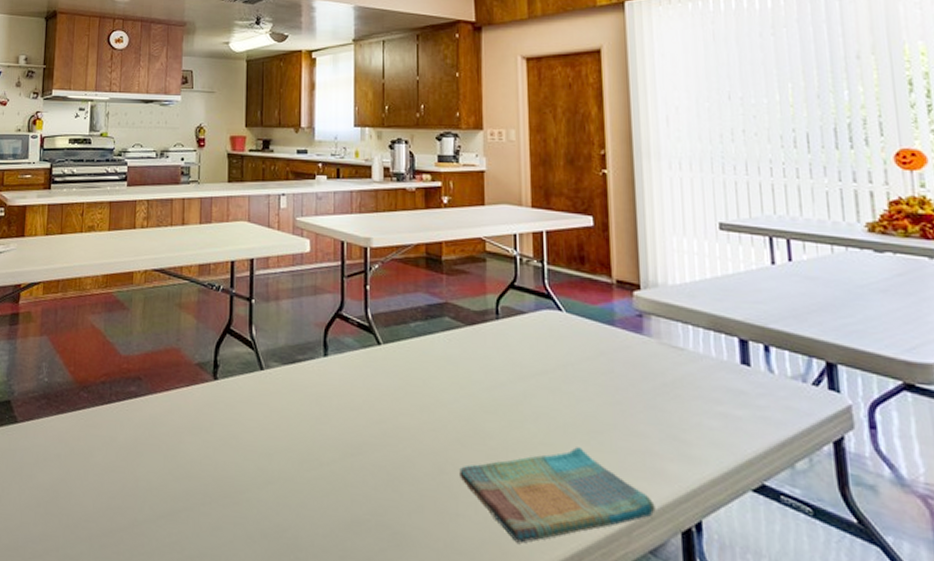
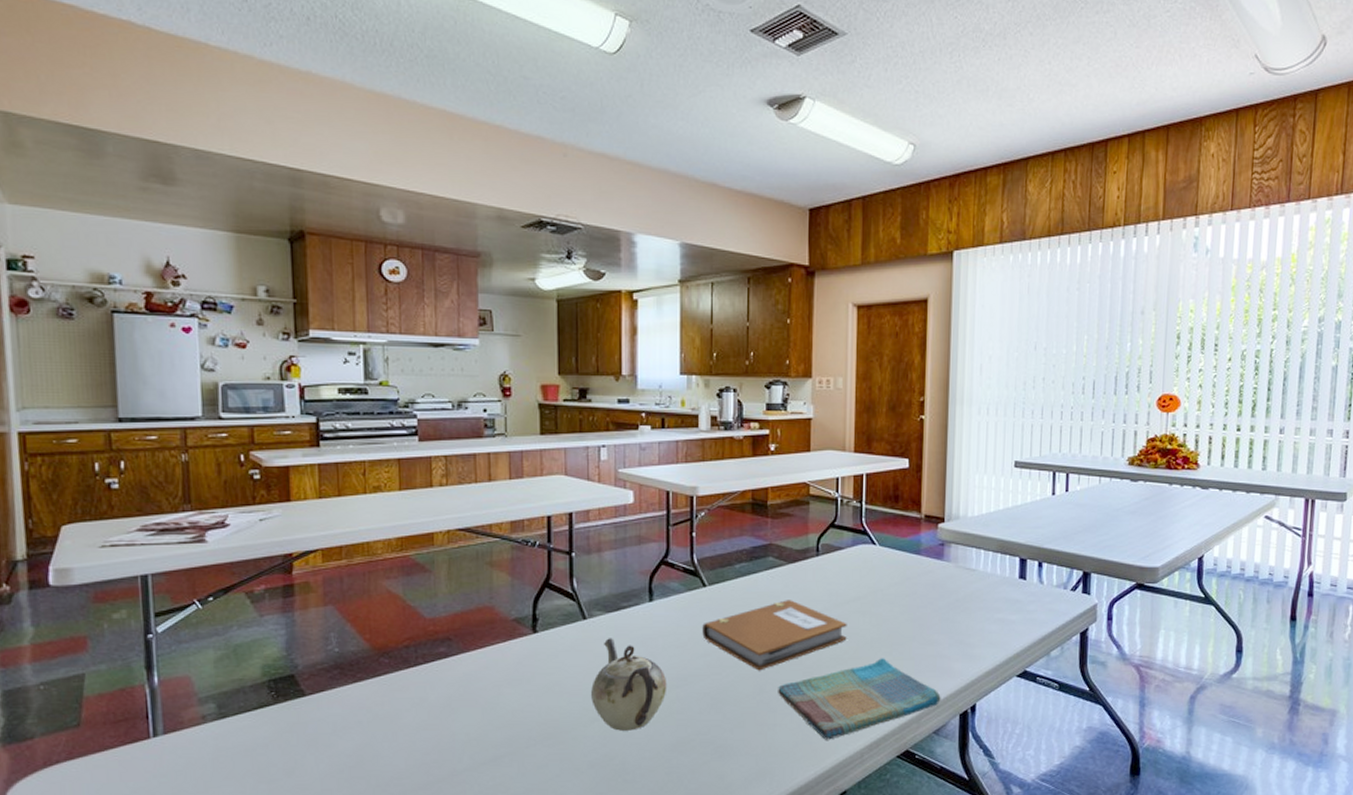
teapot: none [266,392,342,500] -> present [591,638,667,731]
notebook: none [377,367,535,447] -> present [702,600,847,671]

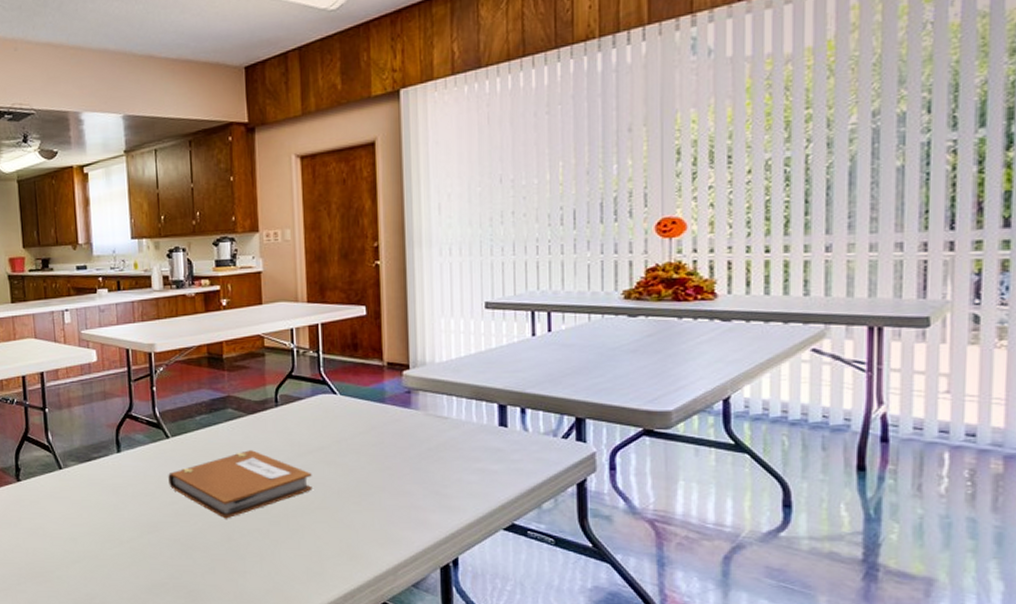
teapot: present [591,638,667,731] -> none [70,486,140,573]
dish towel: present [778,658,941,740] -> none [245,508,418,589]

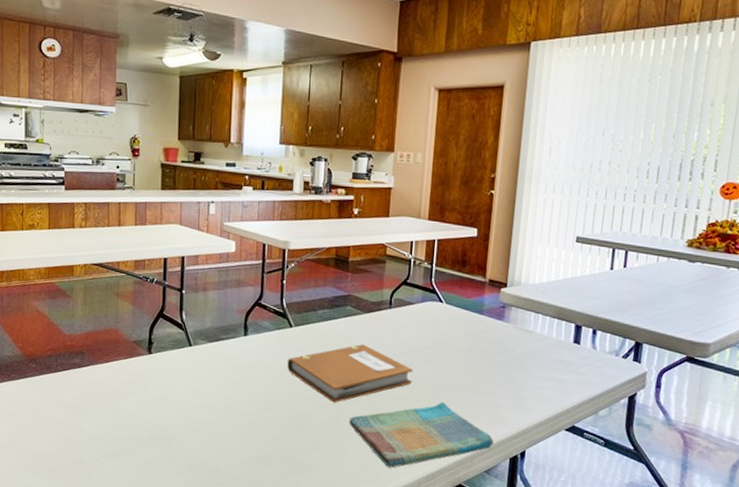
dish towel: none [245,508,418,589] -> present [349,402,494,468]

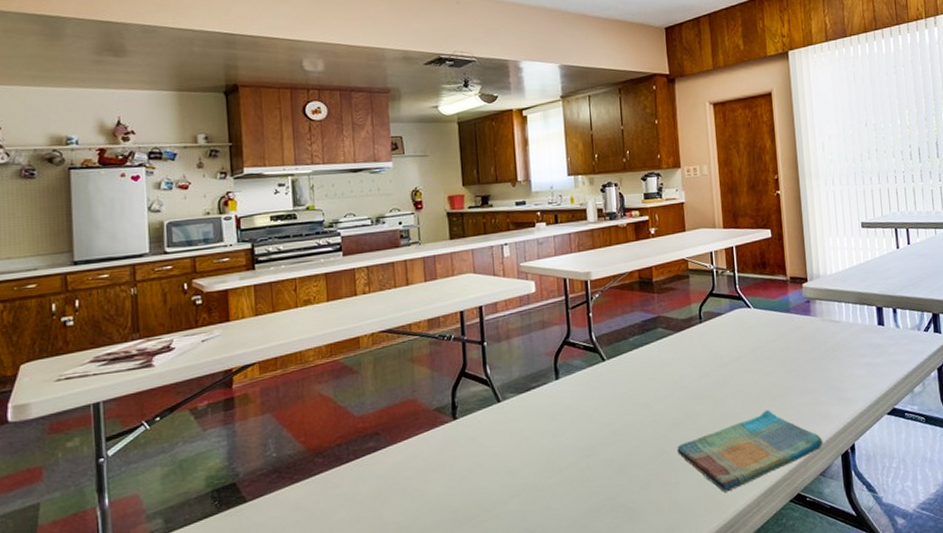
notebook: present [287,344,413,403] -> none [605,365,734,434]

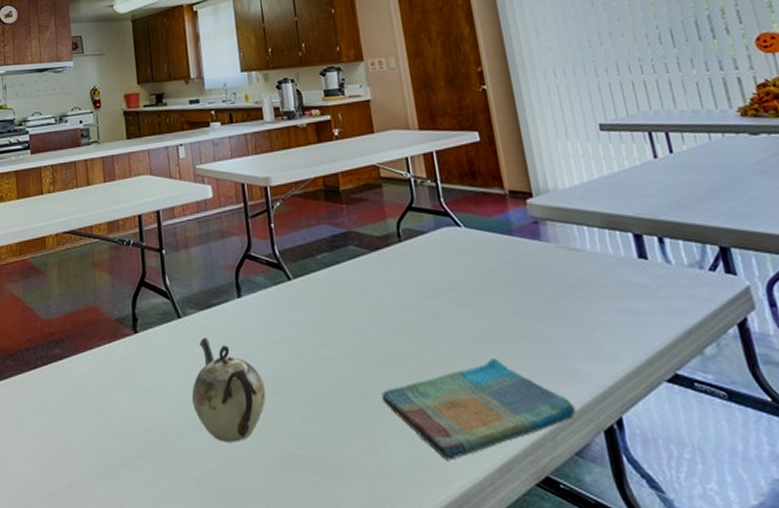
teapot: none [509,417,578,504] -> present [192,338,266,442]

